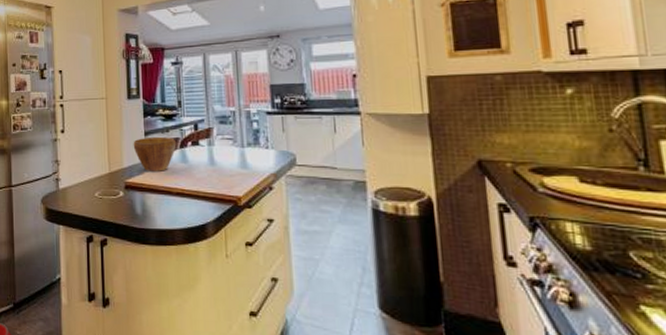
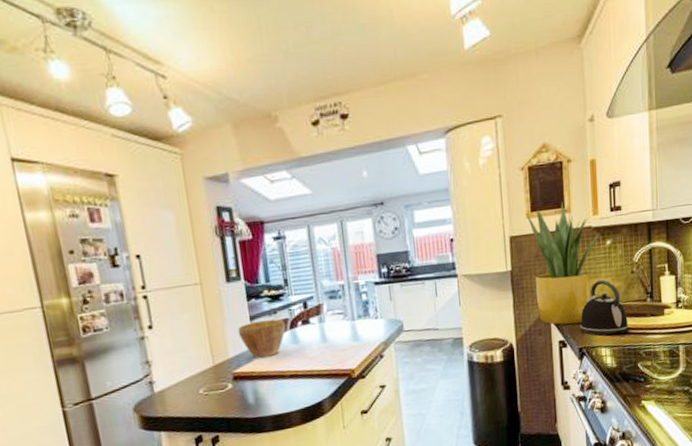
planter: none [447,41,554,186] -> present [526,202,599,325]
kettle: none [528,136,612,208] -> present [579,280,630,336]

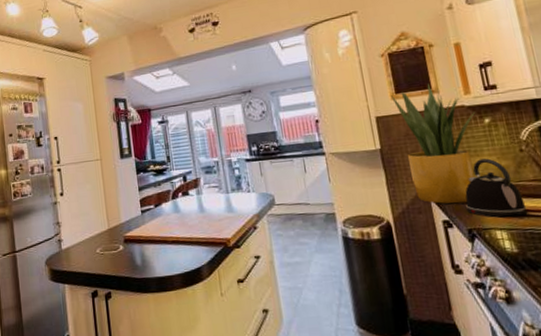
bowl: present [237,319,286,358] -> none [128,190,169,224]

